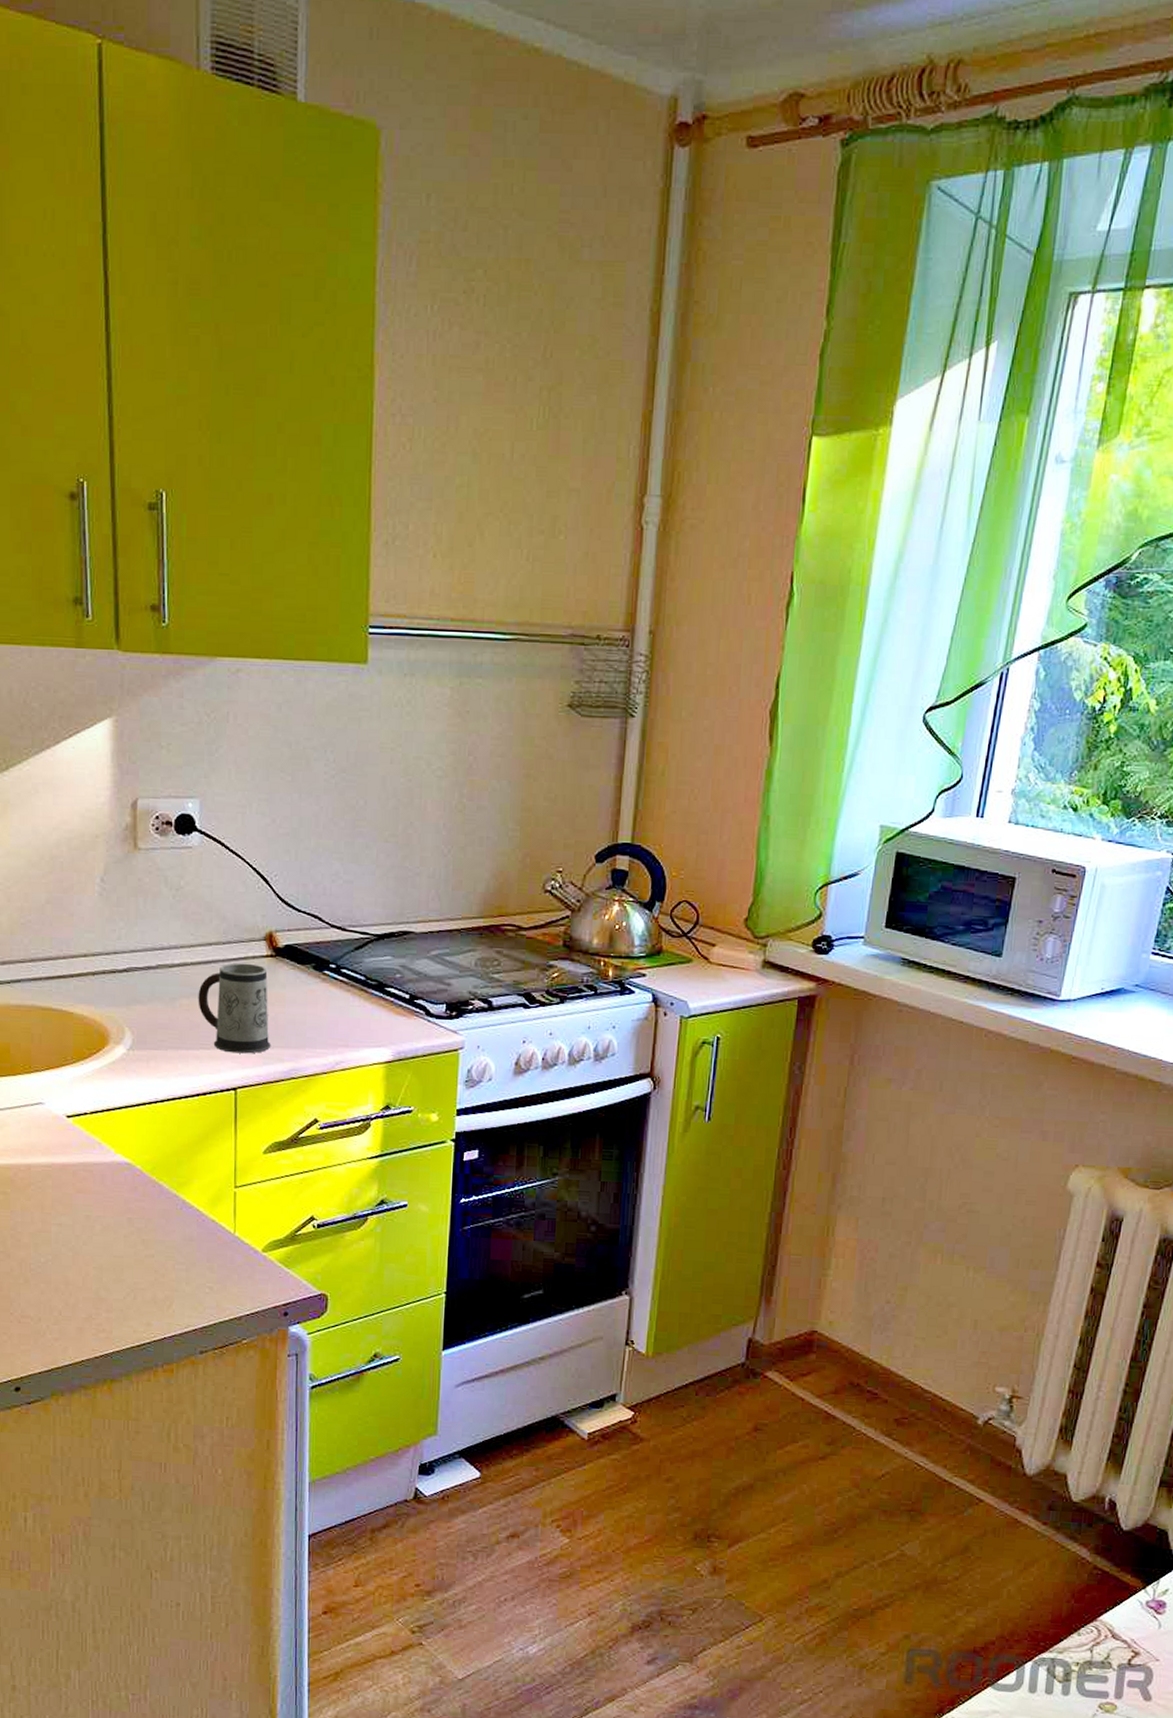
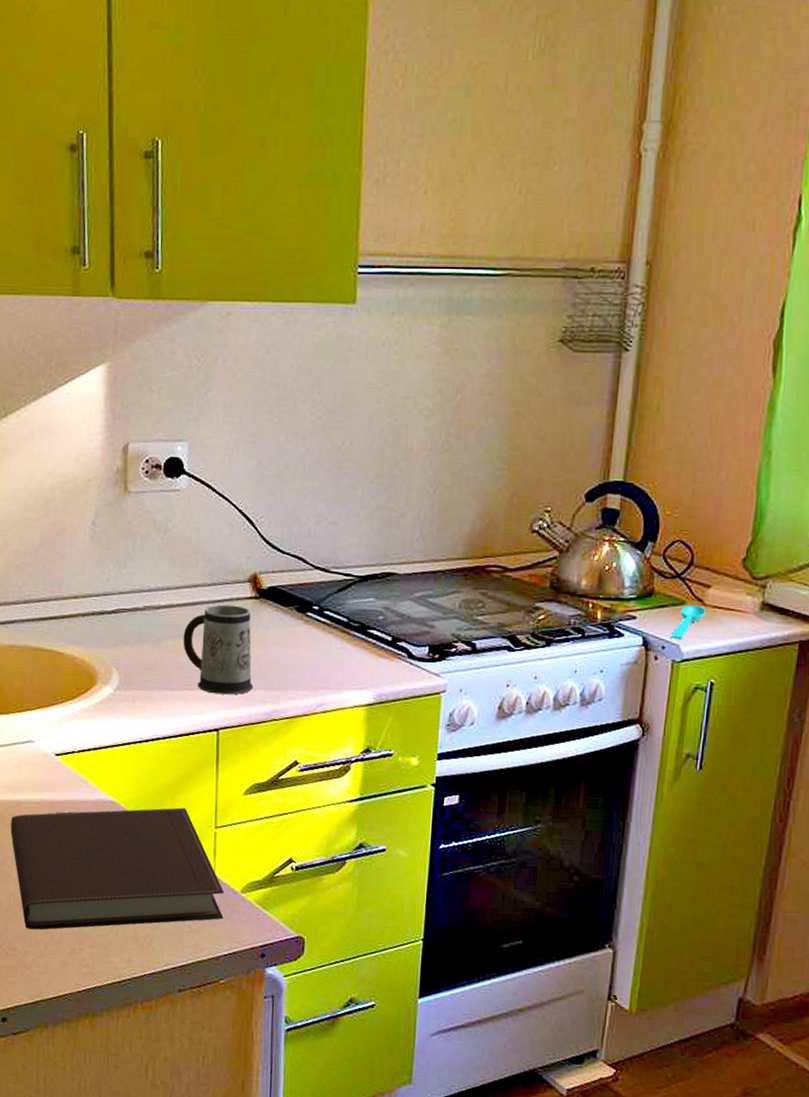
notebook: none [21,1168,246,1296] -> present [11,807,225,930]
spoon: none [679,962,711,996] -> present [671,604,706,640]

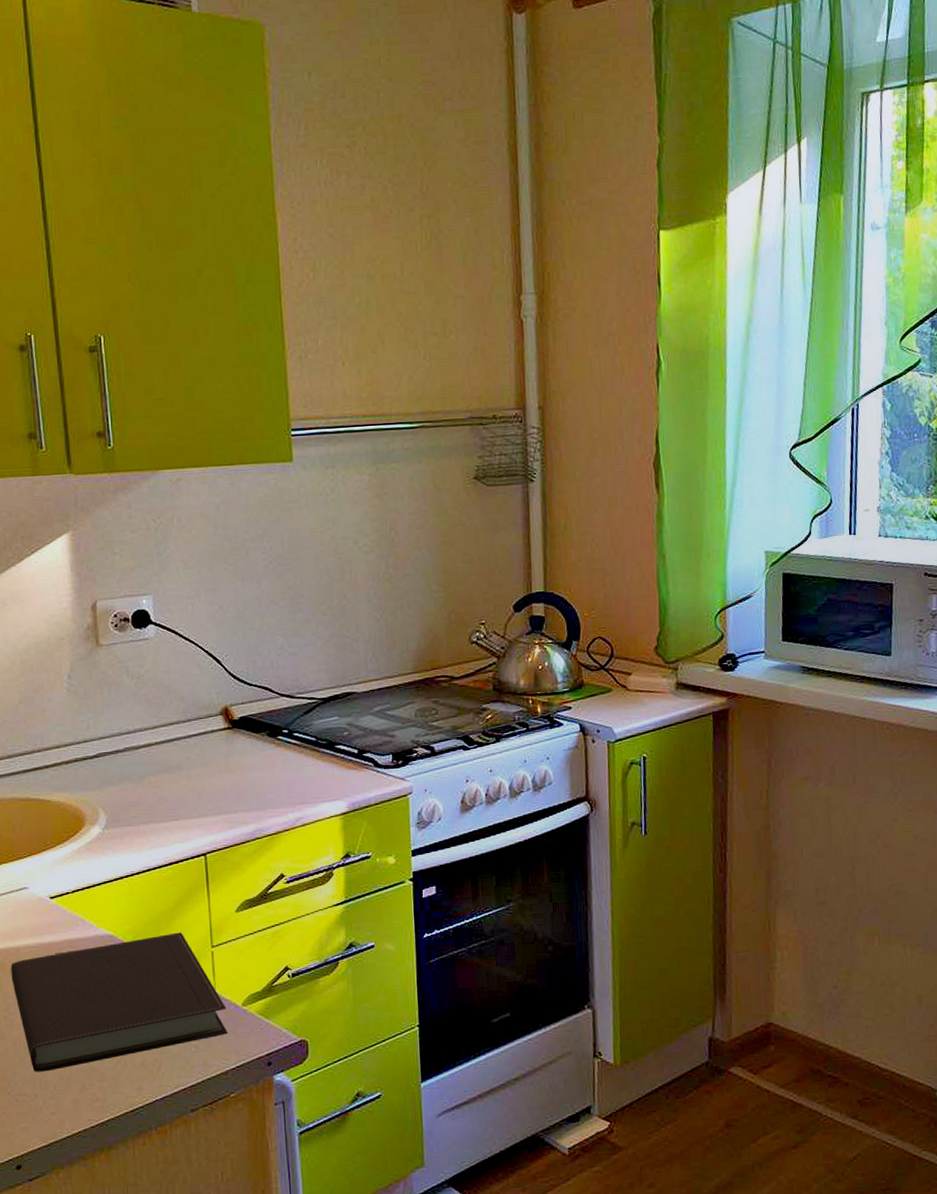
mug: present [183,604,254,695] -> none [164,737,235,822]
spoon: present [671,604,706,640] -> none [604,691,630,723]

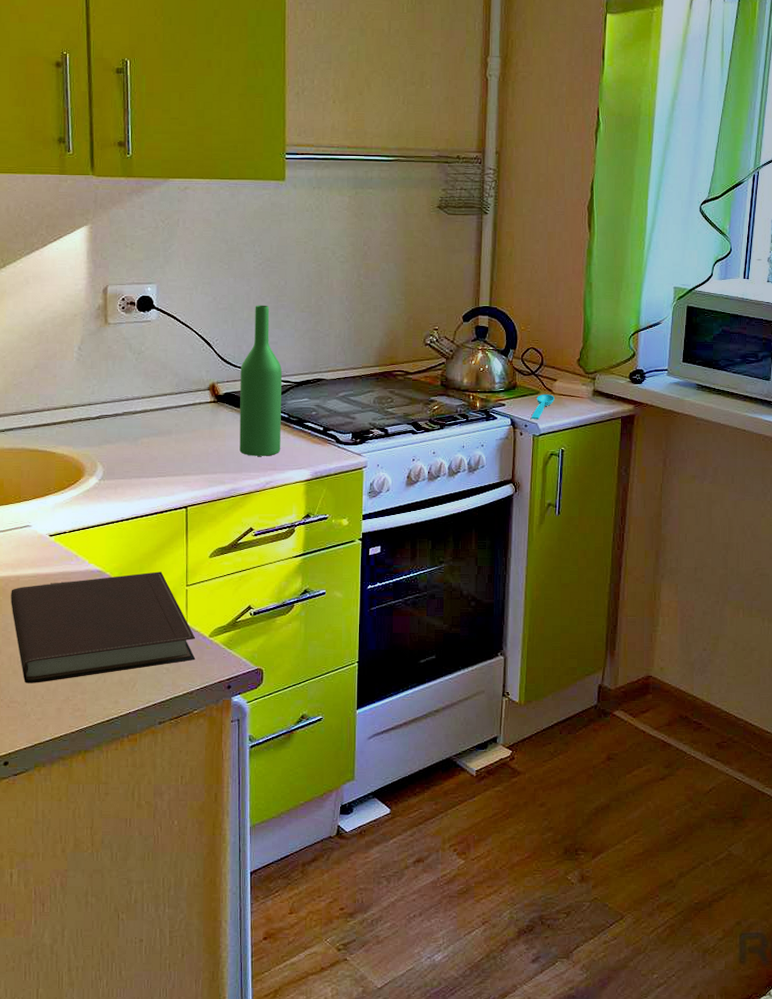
wine bottle: none [256,610,310,789] -> present [239,305,282,456]
spoon: none [604,691,630,723] -> present [531,394,554,420]

